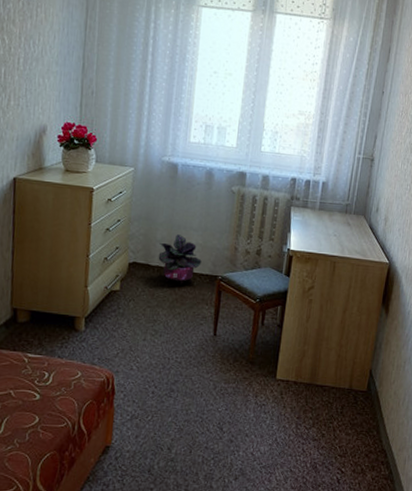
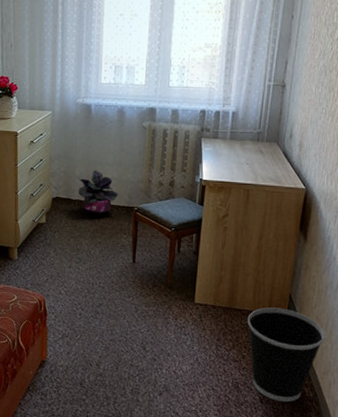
wastebasket: none [328,383,402,482] -> present [247,307,325,403]

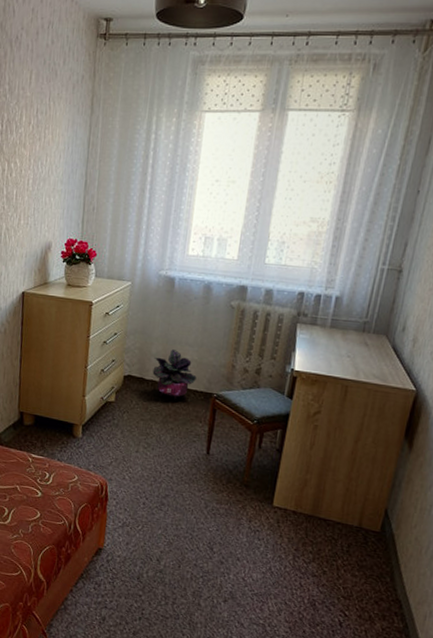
wastebasket: present [247,307,325,403] -> none [332,520,425,630]

